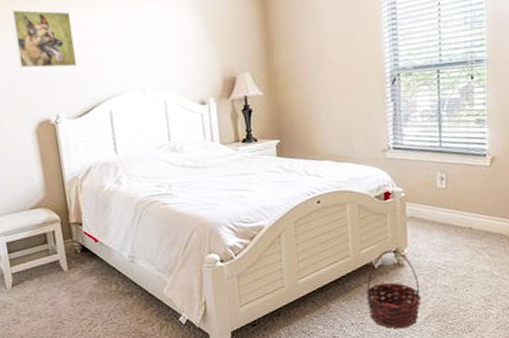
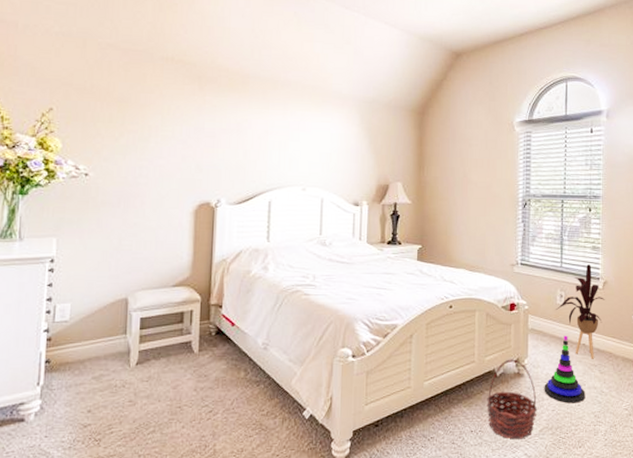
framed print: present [11,9,77,69] -> none [191,101,248,158]
stacking toy: none [427,220,474,290] -> present [544,335,586,403]
house plant: none [436,140,493,243] -> present [556,264,605,359]

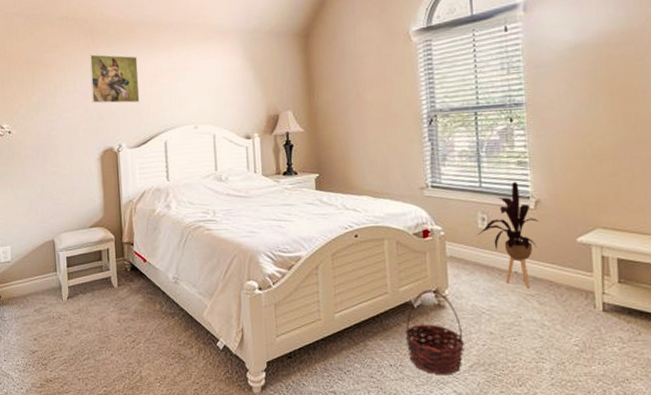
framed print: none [191,101,248,158] -> present [89,54,140,104]
stacking toy: present [544,335,586,403] -> none [470,262,523,338]

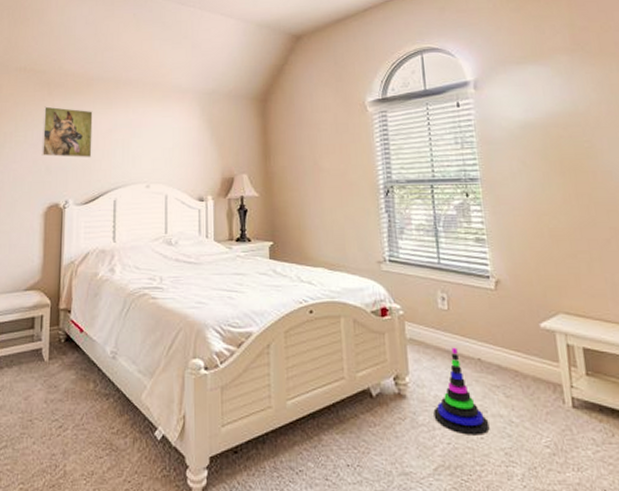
basket: present [405,289,465,375] -> none [363,376,429,479]
stacking toy: none [470,262,523,338] -> present [433,347,490,435]
house plant: present [478,182,539,289] -> none [438,260,500,378]

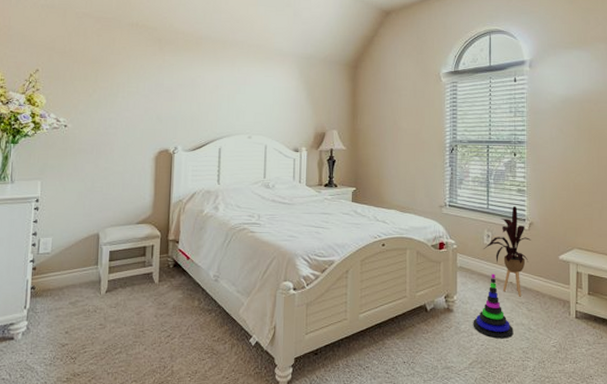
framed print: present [41,106,93,158] -> none [153,61,201,110]
house plant: none [438,260,500,378] -> present [483,206,531,297]

